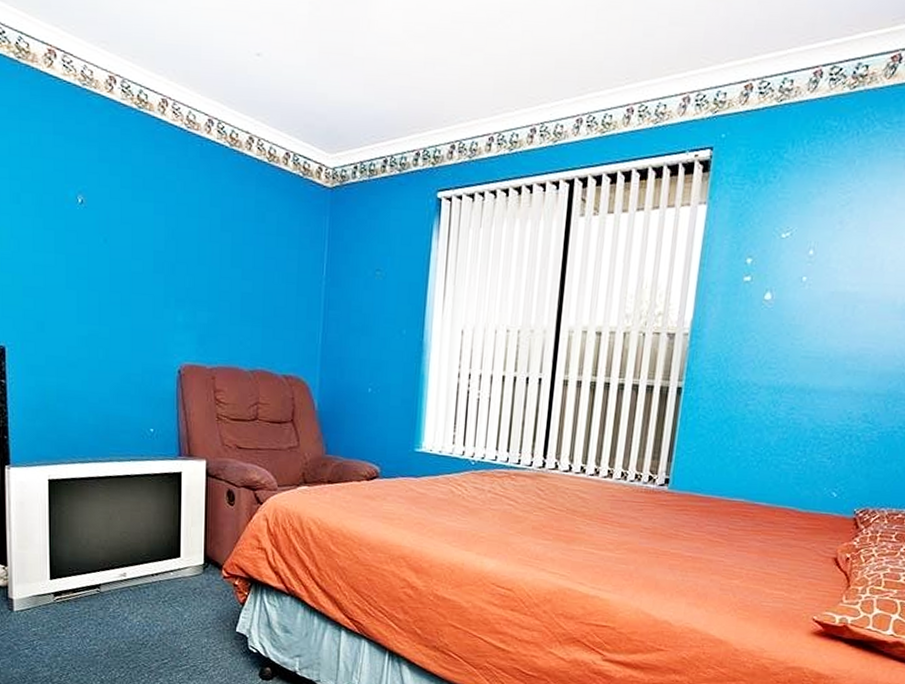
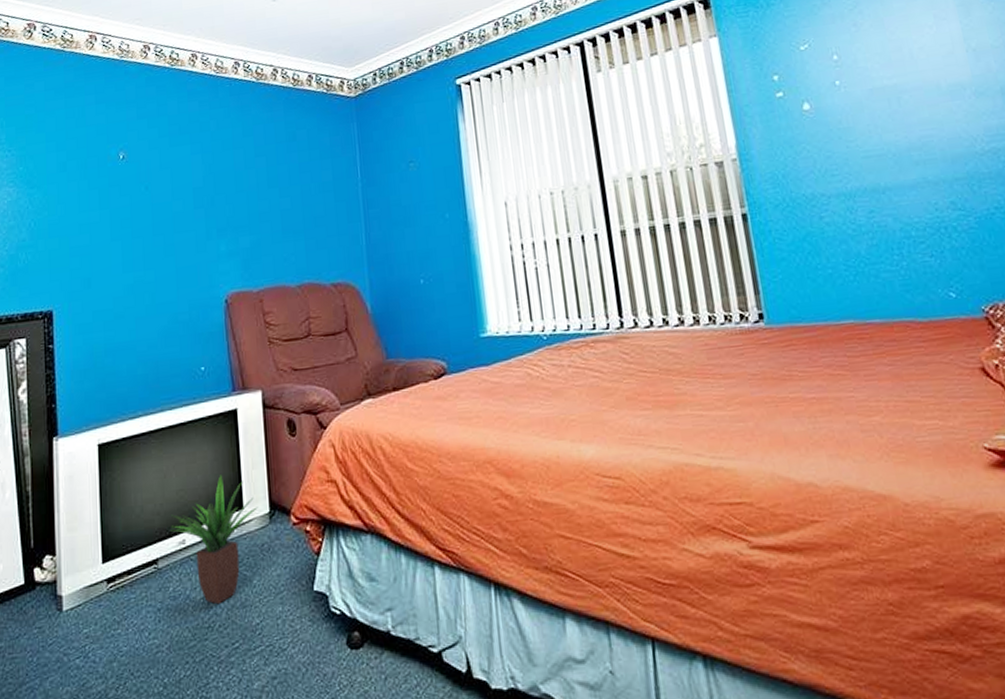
potted plant: none [113,526,193,629] -> present [171,475,258,605]

